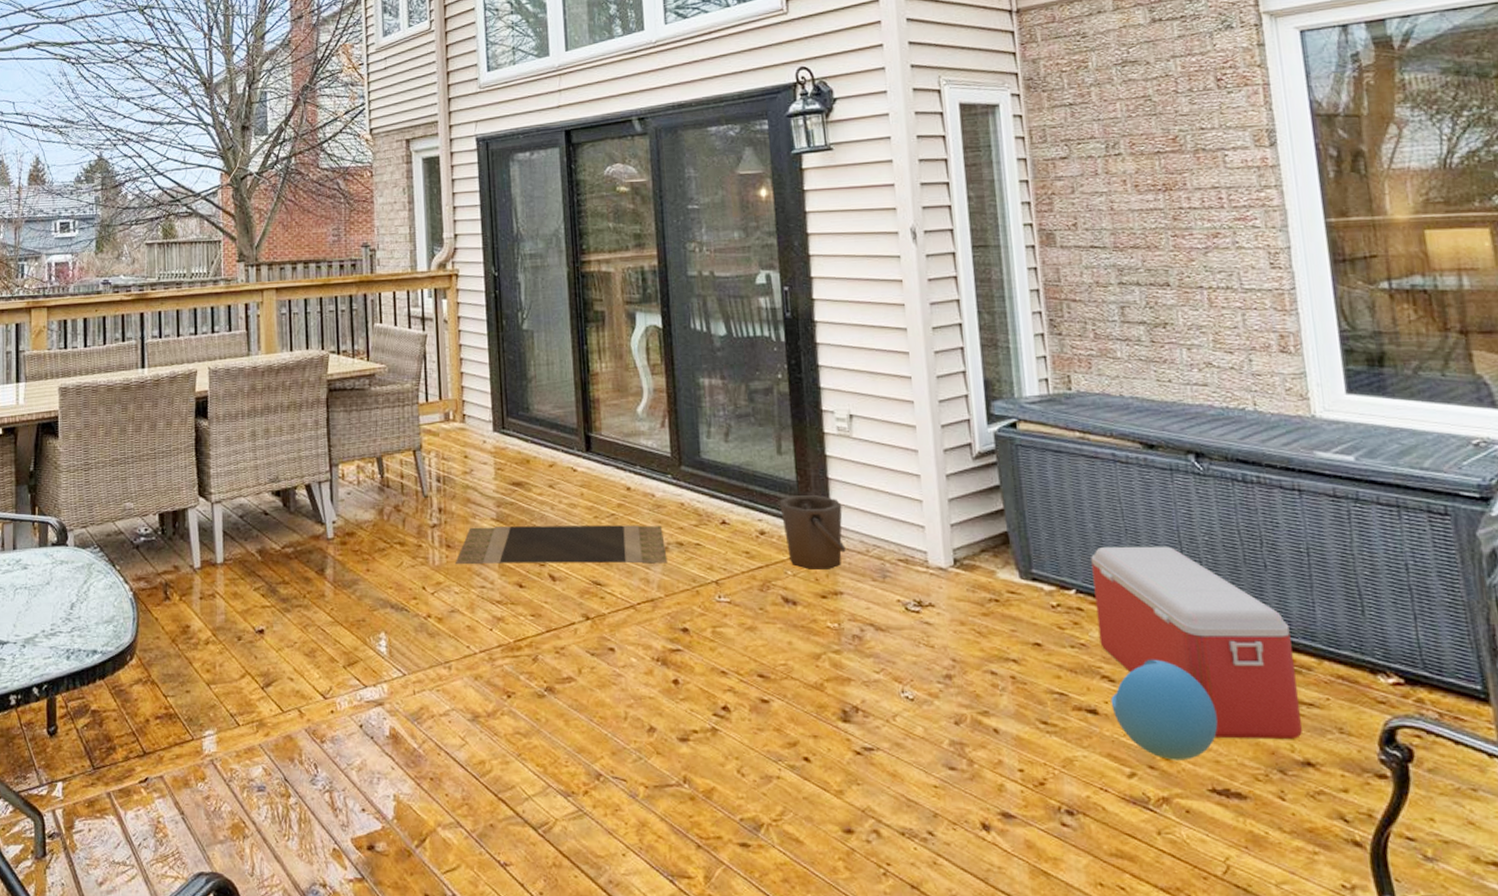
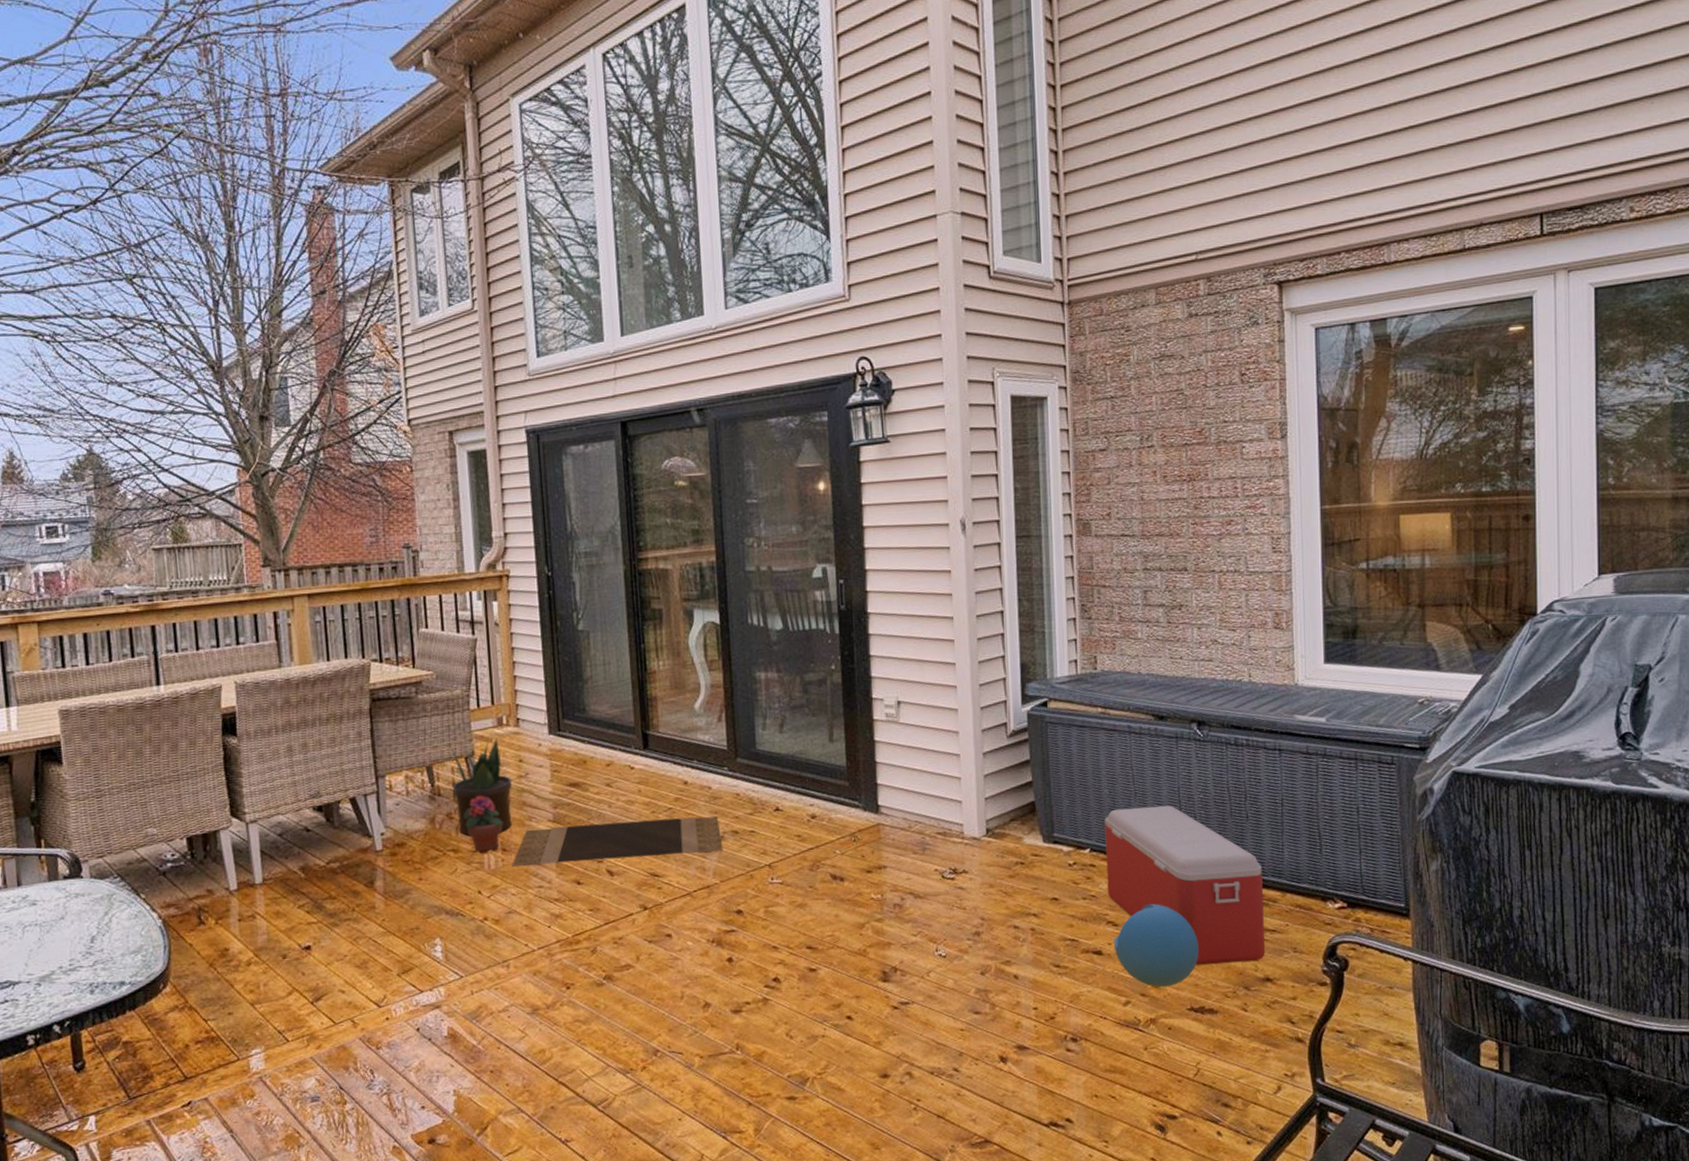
planter: none [399,433,457,532] -> present [449,738,512,838]
potted flower: none [410,490,448,550] -> present [463,796,503,855]
bucket: present [779,495,846,569] -> none [830,778,890,848]

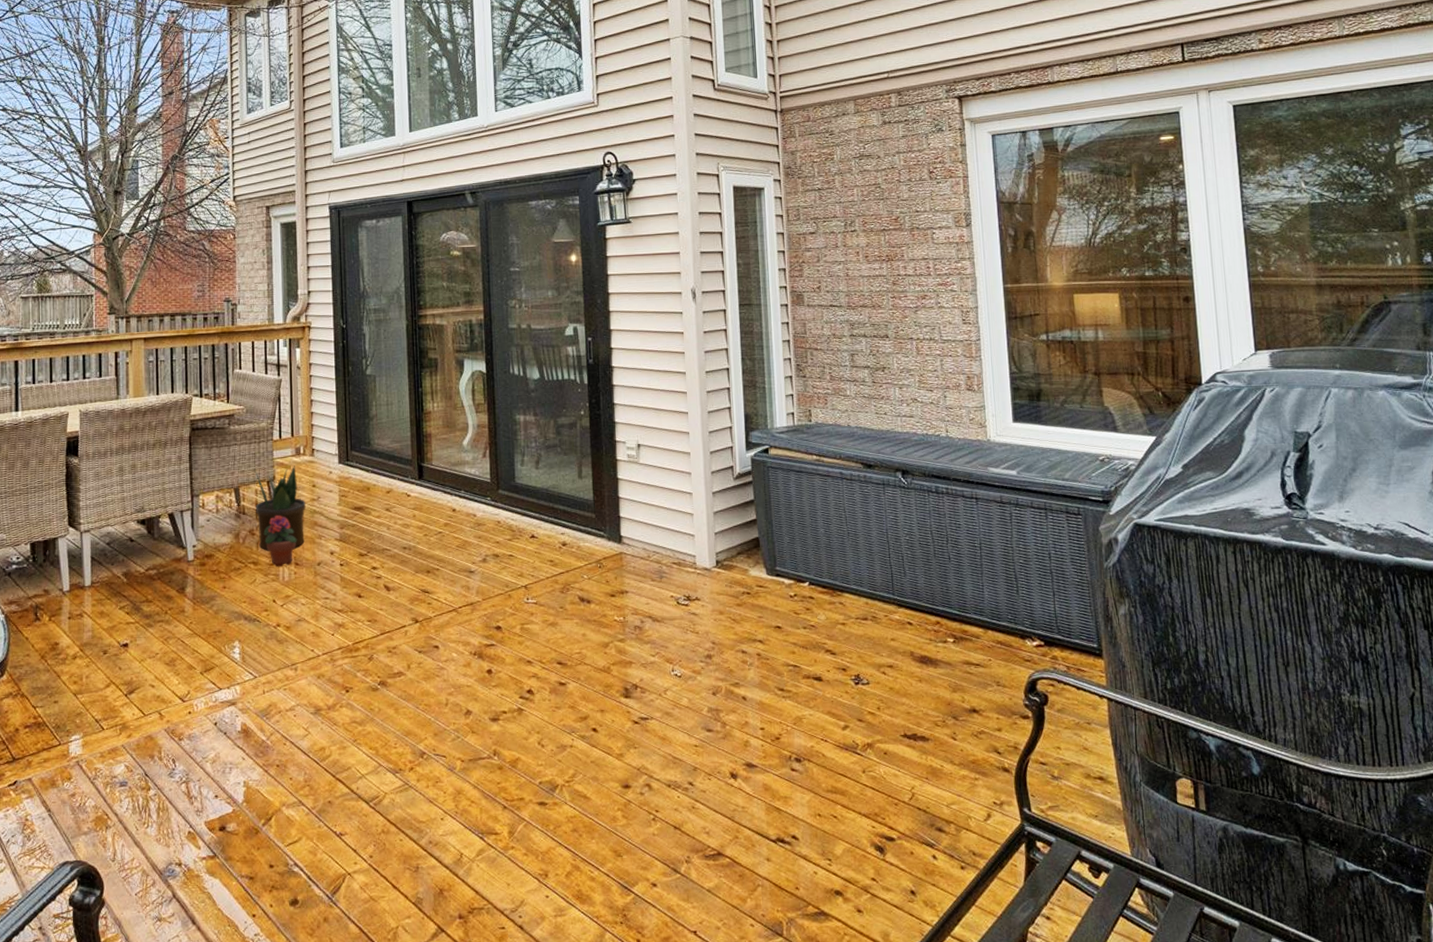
doormat: present [510,816,723,868] -> none [302,541,485,580]
cooler: present [1104,805,1265,965] -> none [821,545,971,694]
ball: present [1113,903,1199,988] -> none [832,635,910,714]

